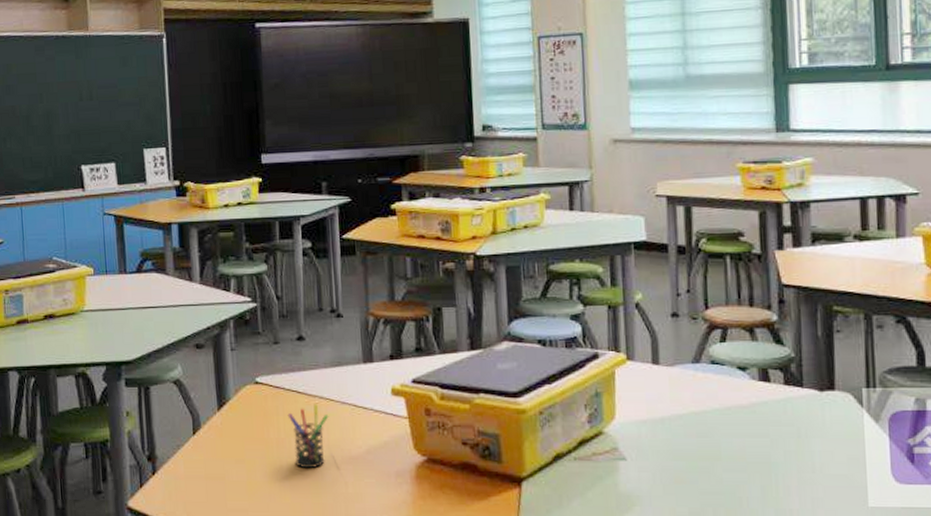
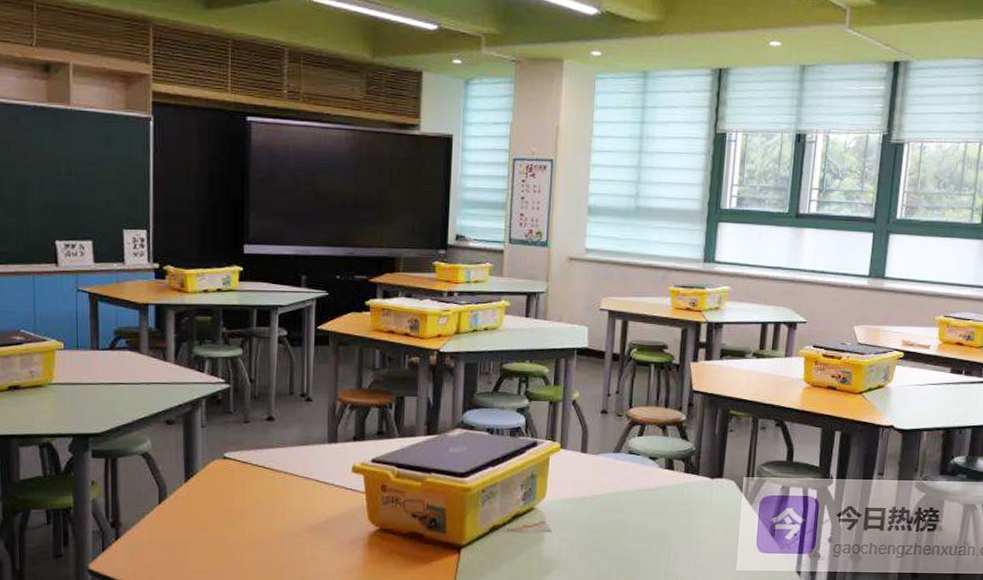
pen holder: present [287,404,329,469] -> none [253,478,292,536]

